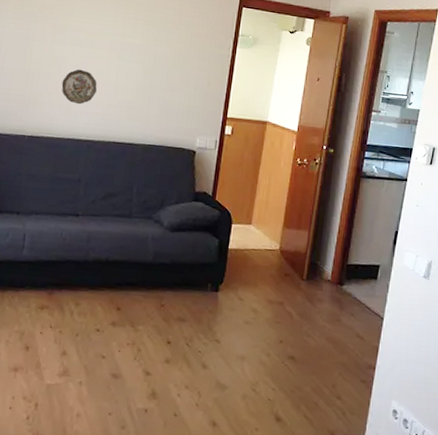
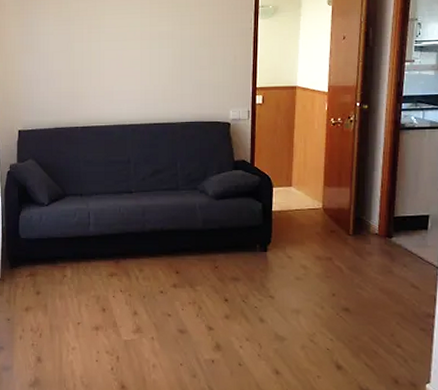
decorative plate: present [61,69,97,105] -> none [103,61,133,94]

